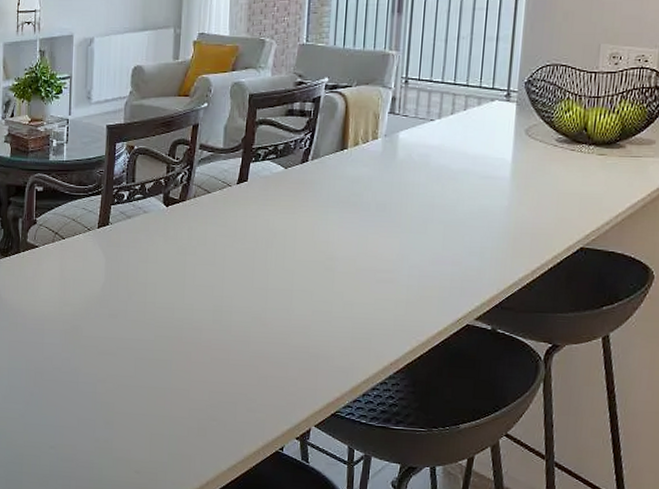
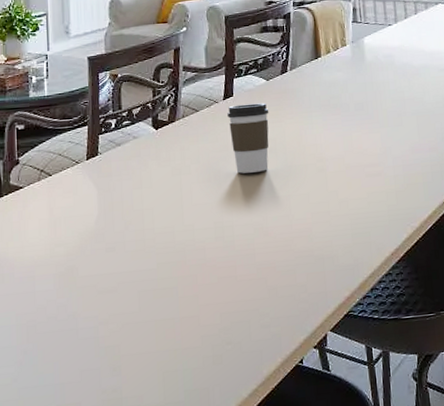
coffee cup: none [239,191,283,262] -> present [227,102,269,174]

